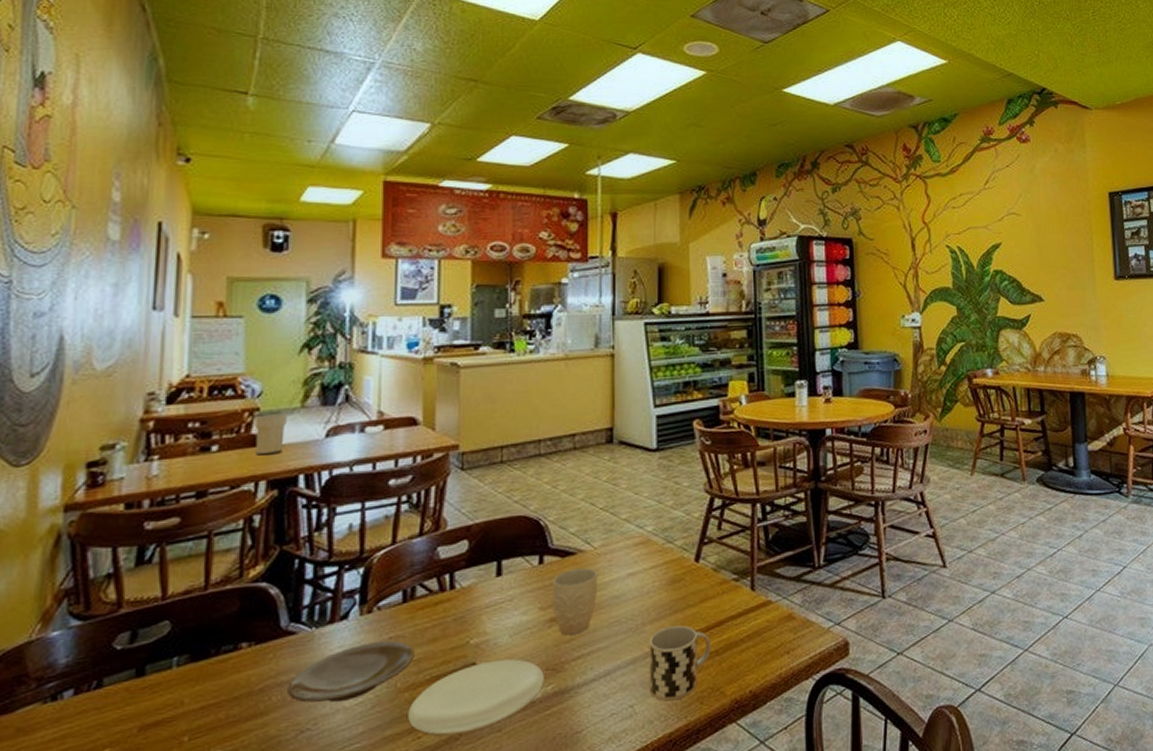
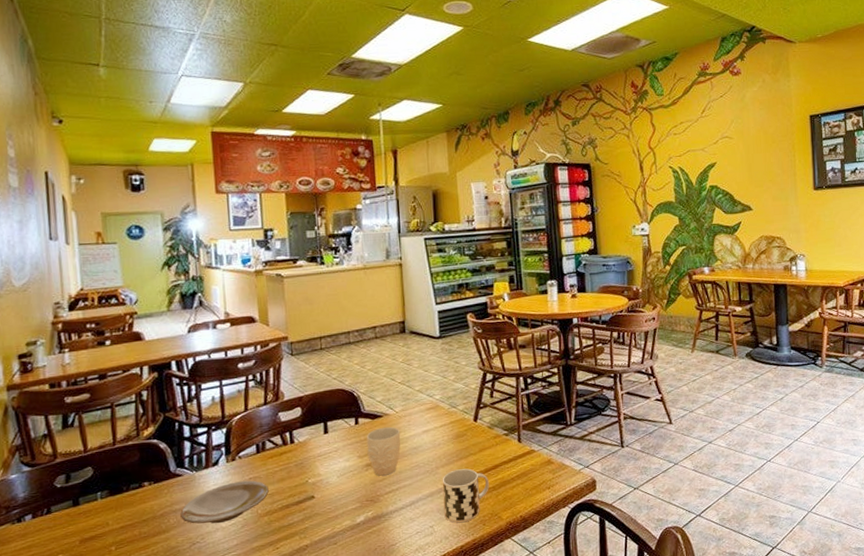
cup: present [255,413,287,456] -> none [134,316,158,348]
plate: present [408,658,544,737] -> none [268,493,365,548]

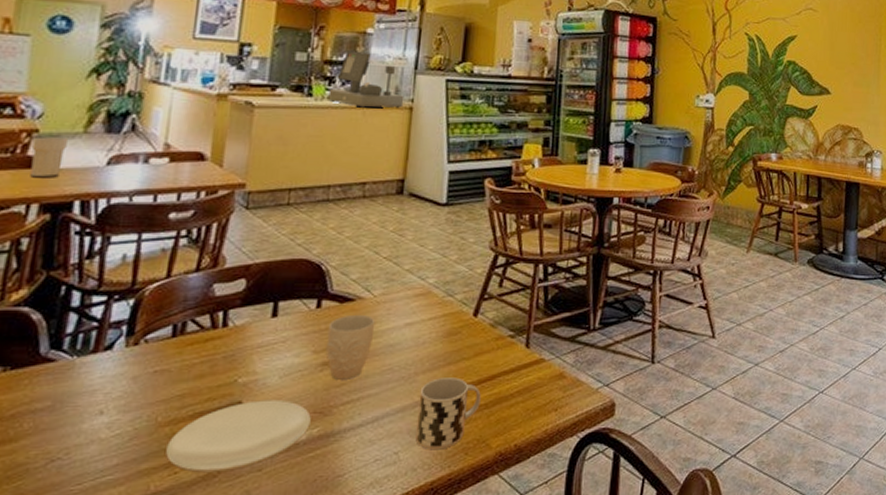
cup: none [134,316,158,348] -> present [30,136,68,178]
saucer: present [180,480,269,524] -> none [40,374,179,432]
plate: none [268,493,365,548] -> present [166,399,311,473]
cash register: none [336,224,395,270] -> present [328,50,404,109]

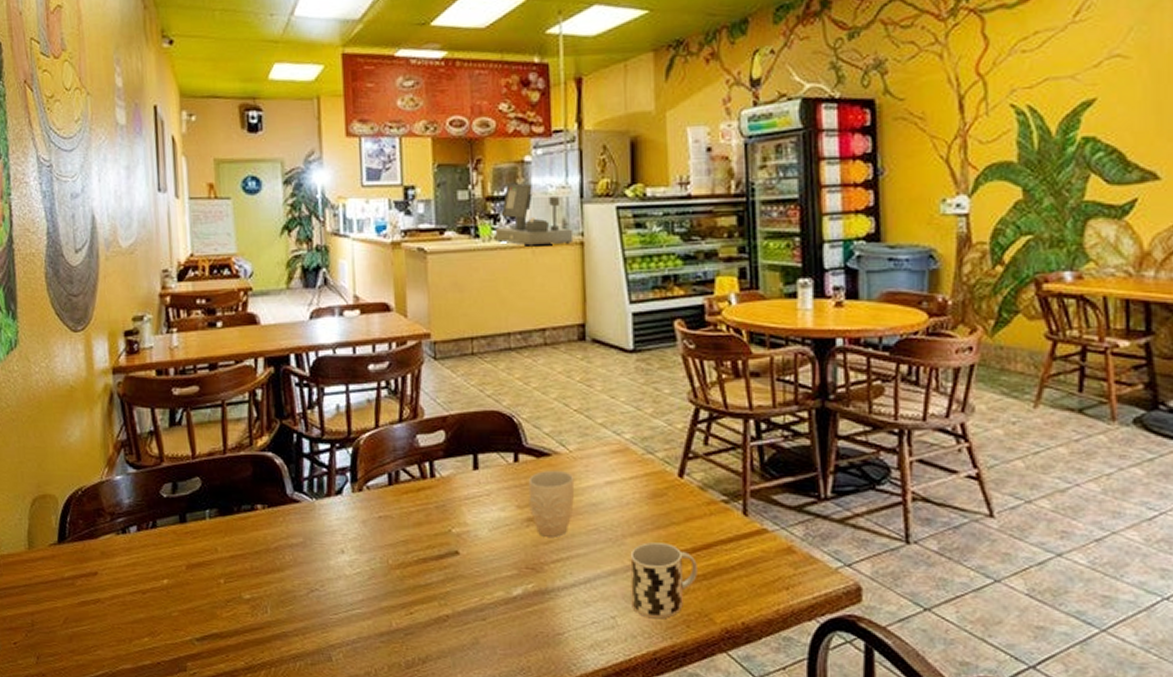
cup: present [30,136,68,178] -> none [249,294,276,333]
plate: present [166,399,311,473] -> none [400,551,524,617]

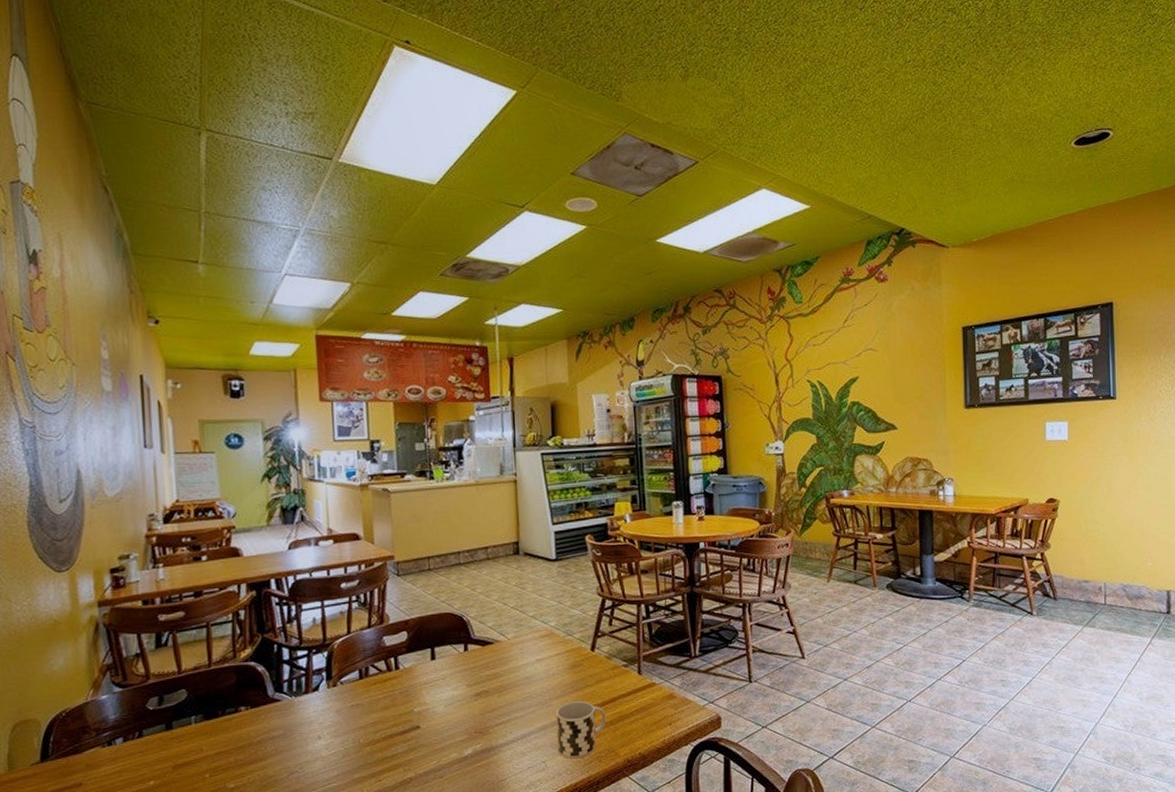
cash register: present [495,183,574,248] -> none [446,437,509,486]
cup: present [528,469,575,537] -> none [476,654,513,707]

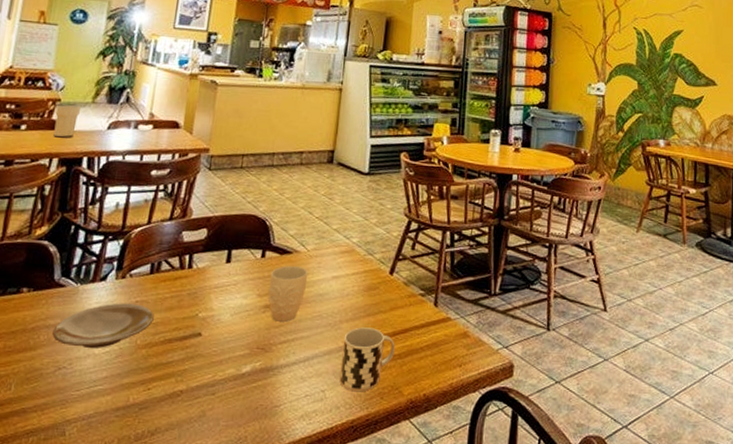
cup: none [232,531,257,564] -> present [53,105,81,138]
saucer: none [278,707,372,752] -> present [52,303,154,348]
cup: none [476,654,513,707] -> present [267,265,308,322]

